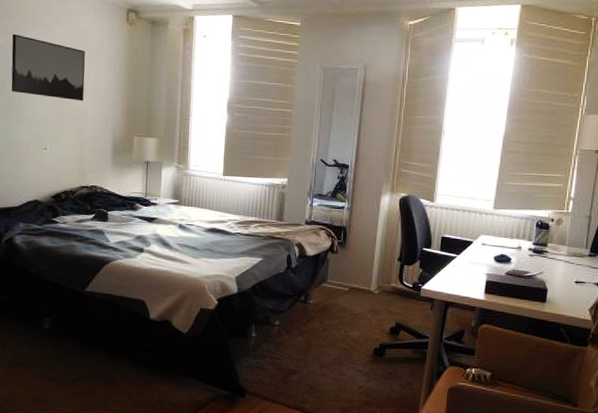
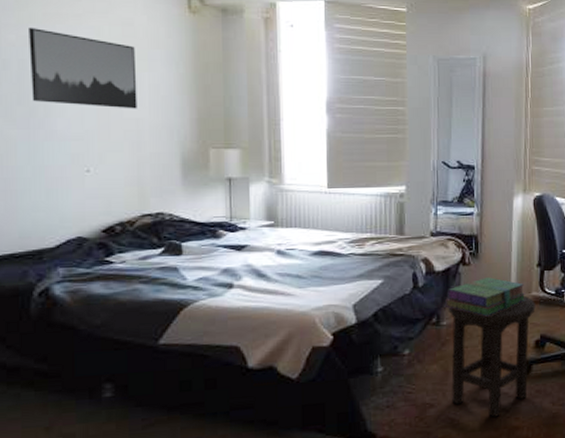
stool: none [312,285,394,391] -> present [448,295,536,417]
stack of books: none [313,265,386,301] -> present [445,277,526,317]

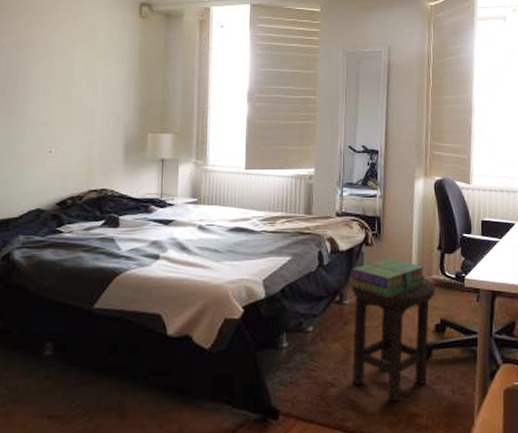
wall art: present [29,27,137,109] -> none [13,33,95,99]

